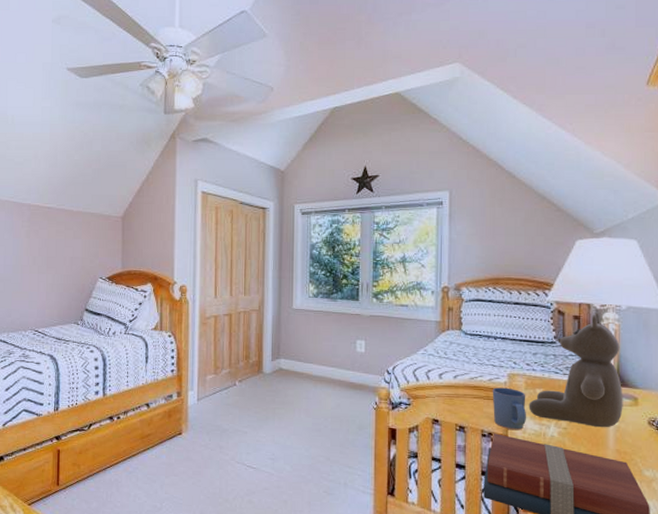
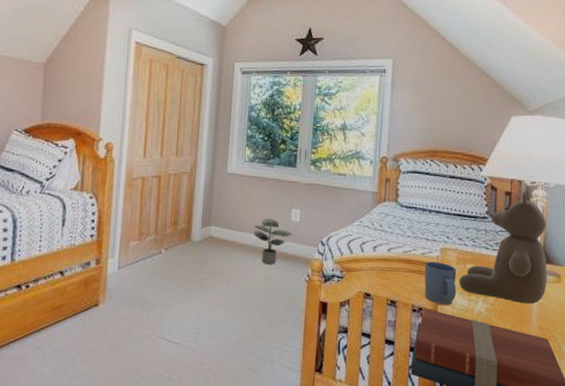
potted plant: none [321,350,358,394] -> present [253,219,293,265]

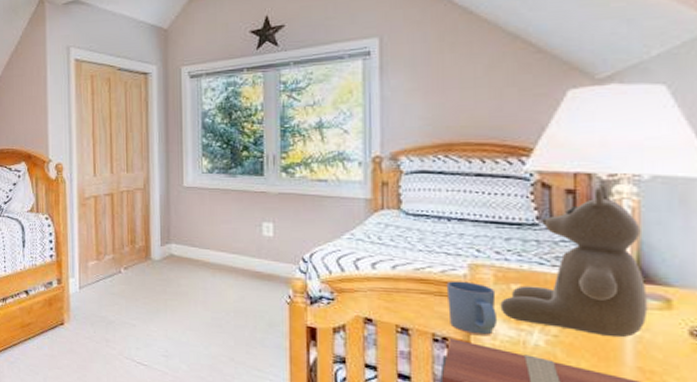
potted plant: present [253,219,293,265] -> none [219,234,266,284]

